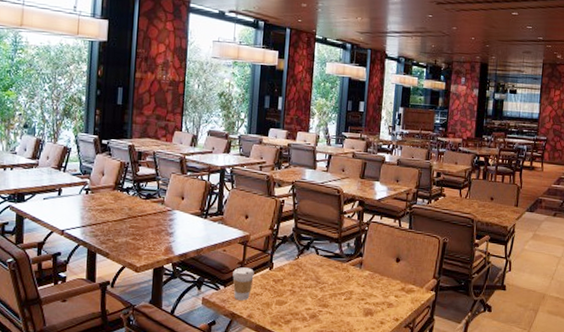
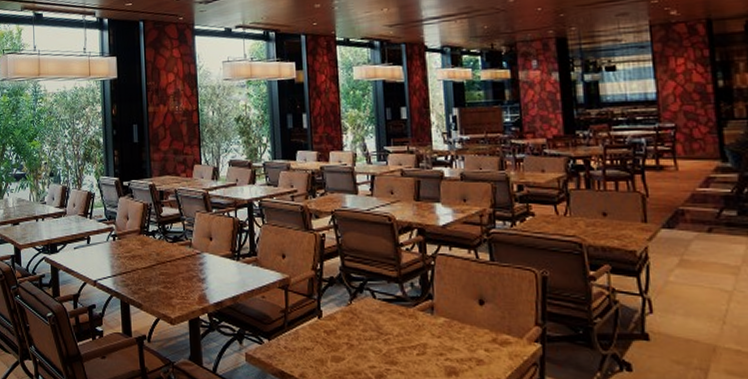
coffee cup: present [232,267,254,301] -> none [276,316,301,356]

